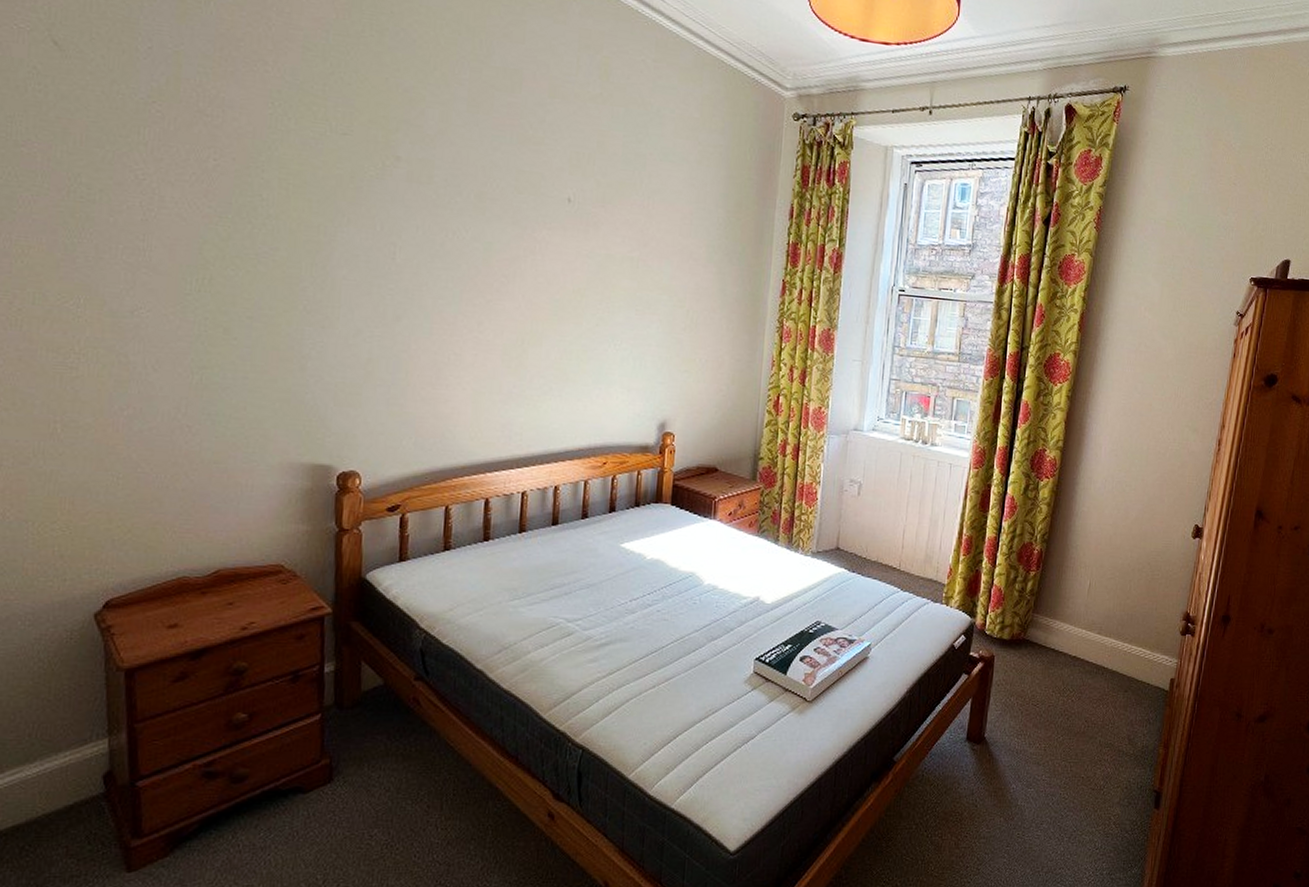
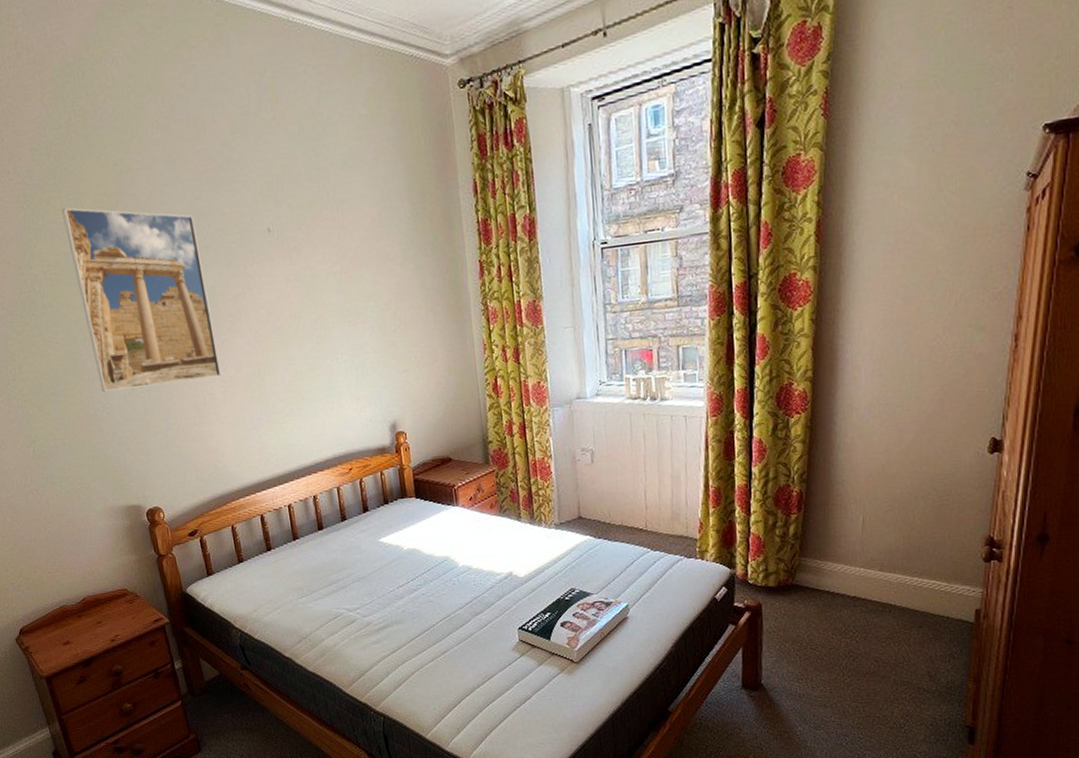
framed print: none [318,118,486,338] -> present [62,207,222,393]

